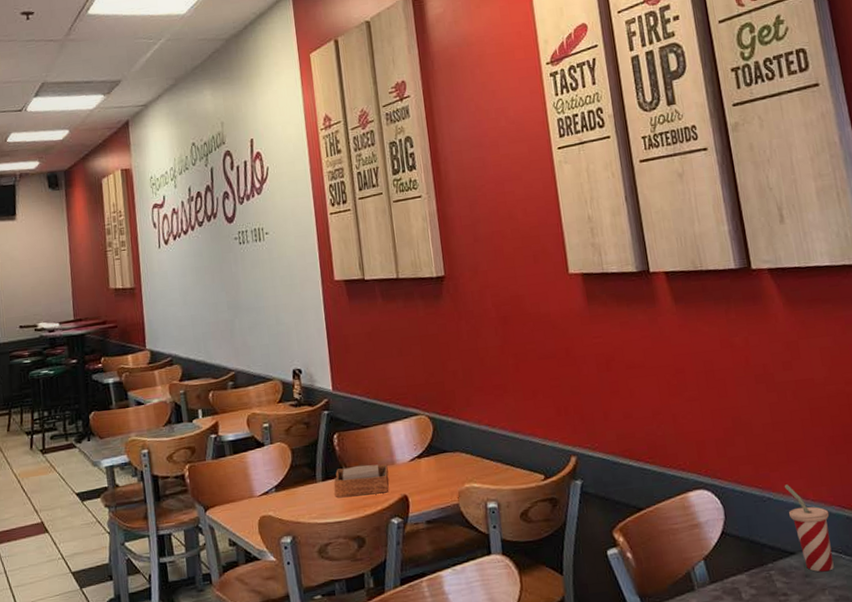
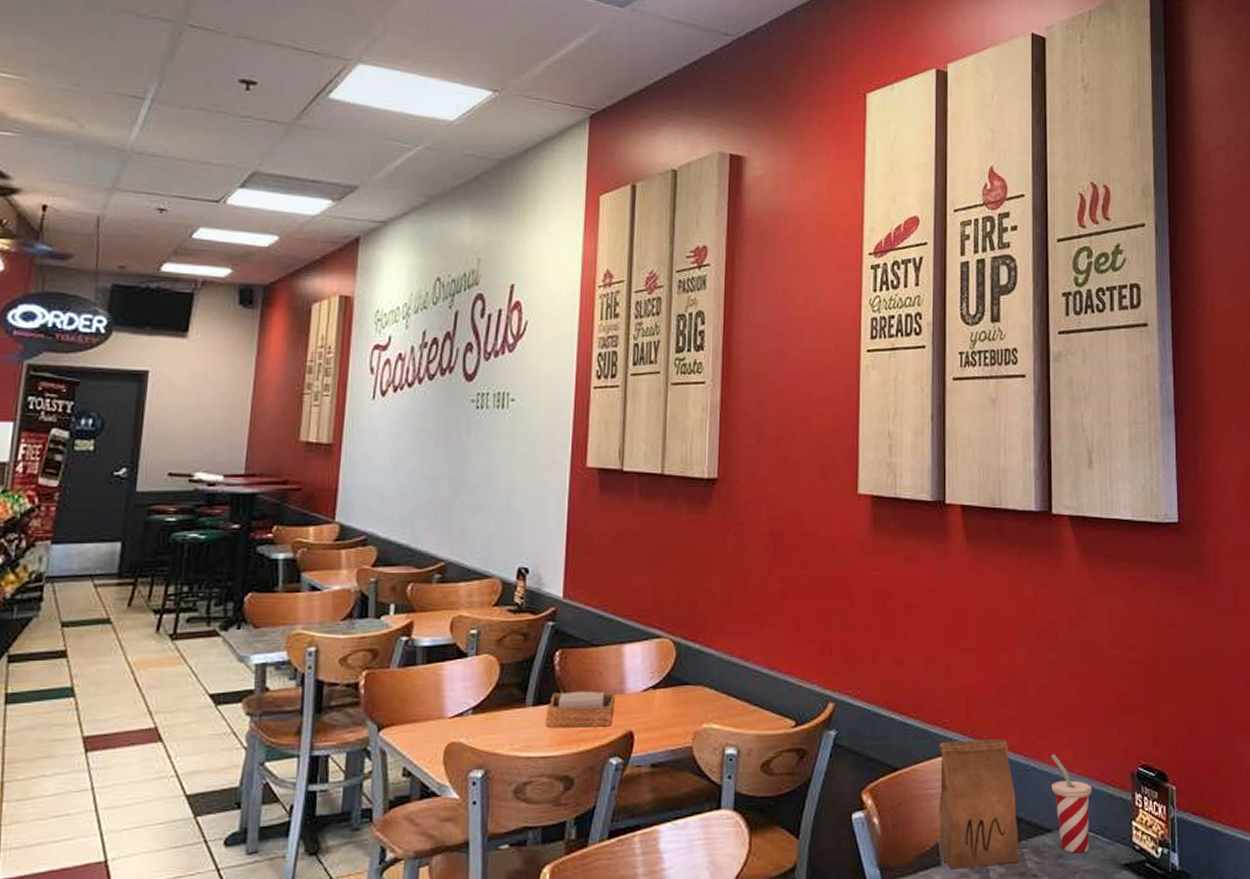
paper bag: none [677,475,768,593] -> present [938,739,1018,868]

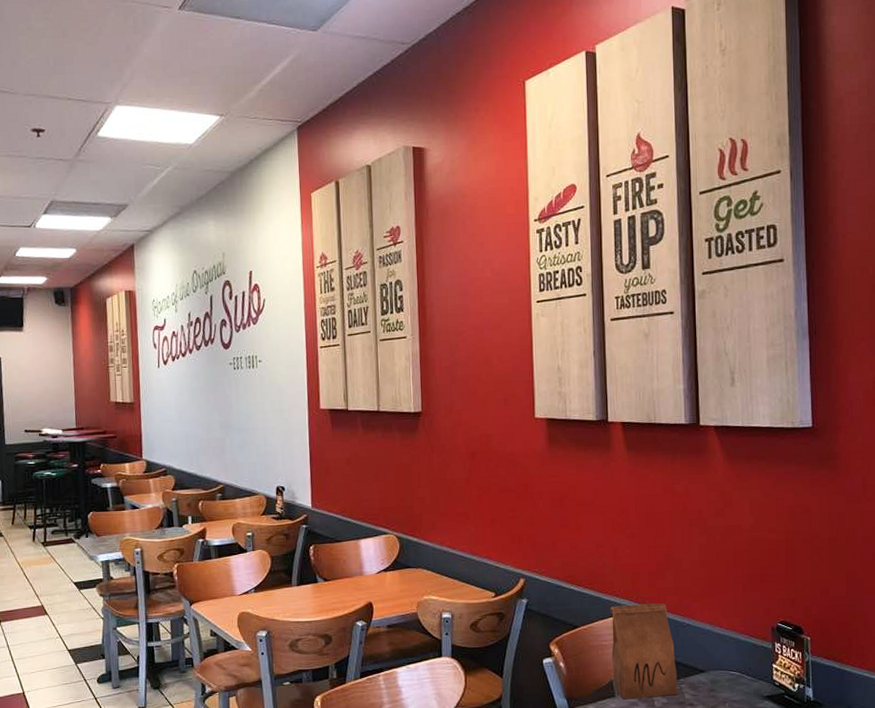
napkin holder: present [545,690,615,728] -> none [307,574,357,601]
beverage cup: present [1051,754,1092,854] -> none [703,614,739,688]

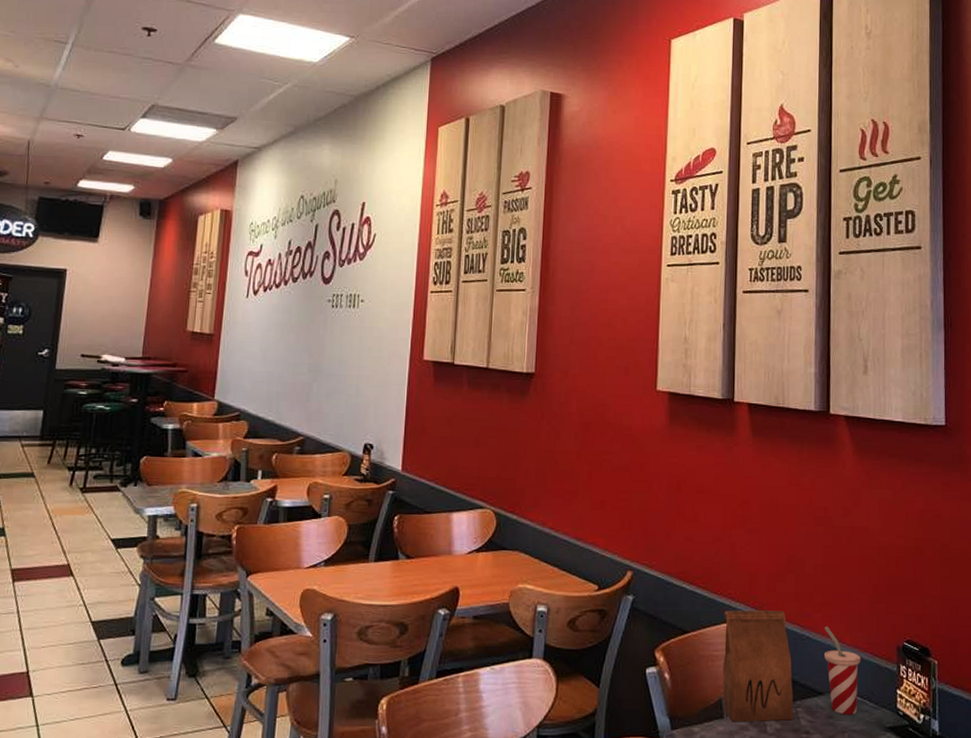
beverage cup: none [703,614,739,688] -> present [824,626,861,715]

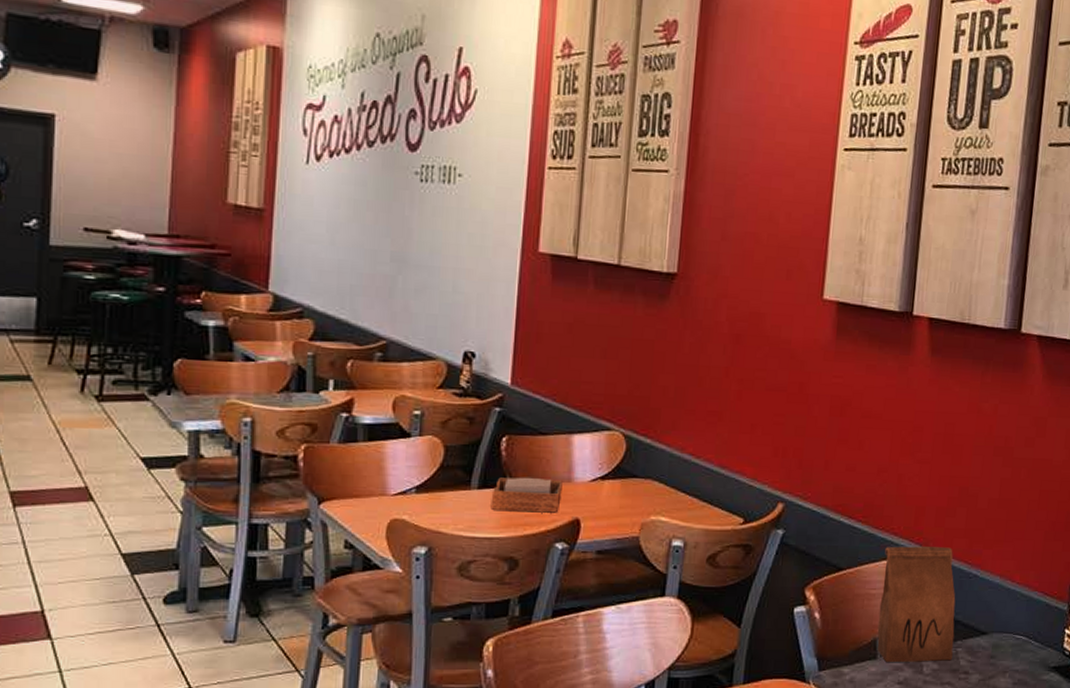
napkin holder: none [385,550,444,582] -> present [490,477,563,513]
beverage cup: present [824,626,861,715] -> none [991,564,1031,655]

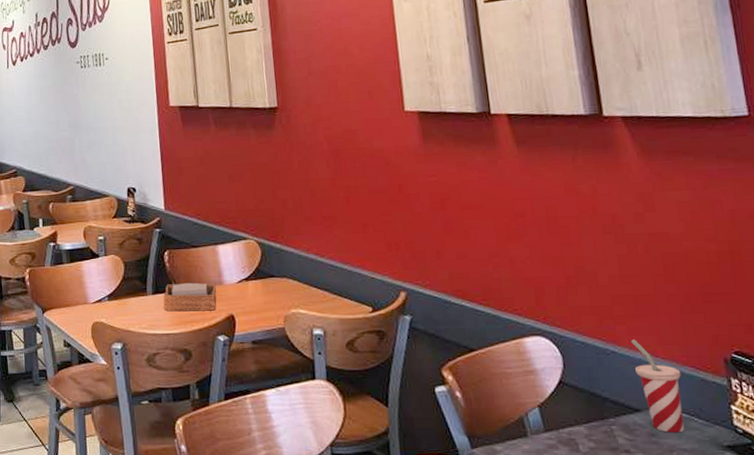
paper bag: present [877,546,956,662] -> none [512,325,608,440]
beverage cup: none [991,564,1031,655] -> present [631,339,685,433]

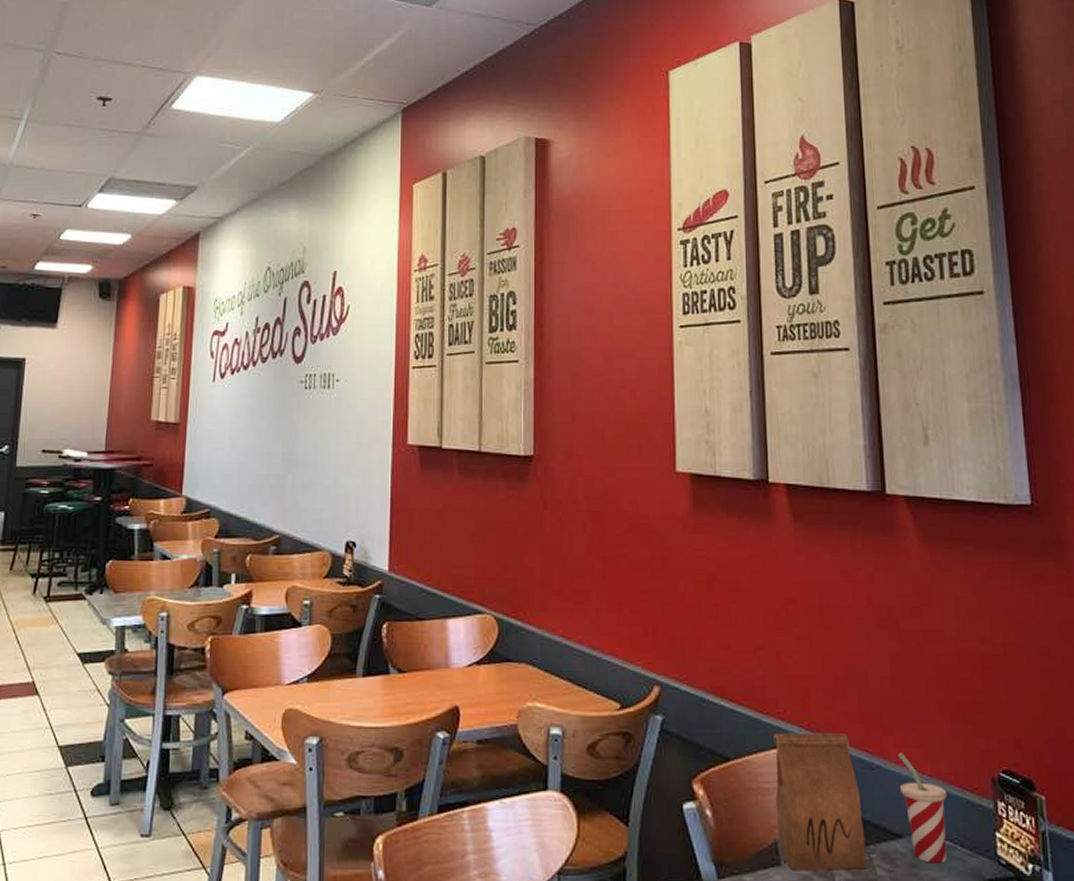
napkin holder: present [163,282,217,312] -> none [375,663,440,701]
paper bag: none [512,325,608,440] -> present [773,732,867,871]

